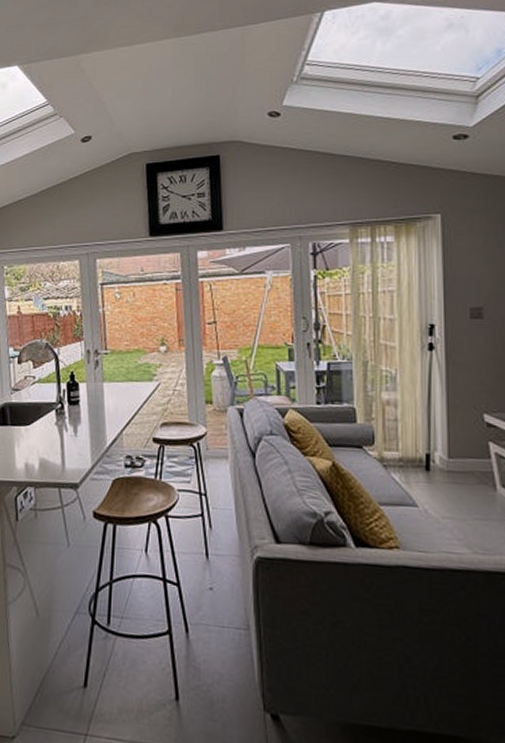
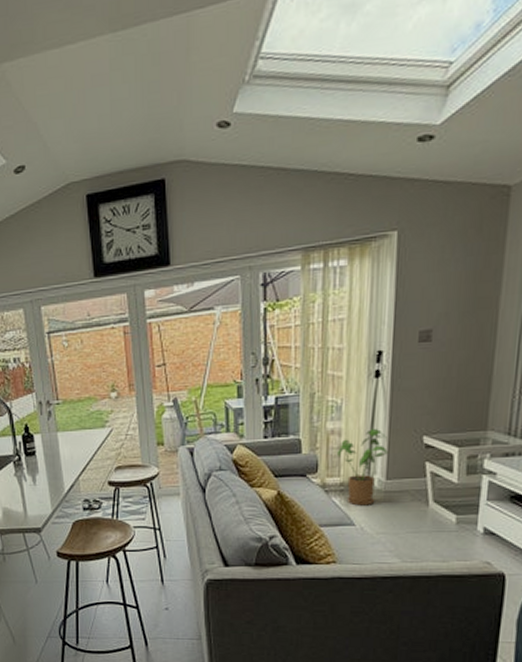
house plant: none [394,401,449,486] -> present [337,428,389,506]

